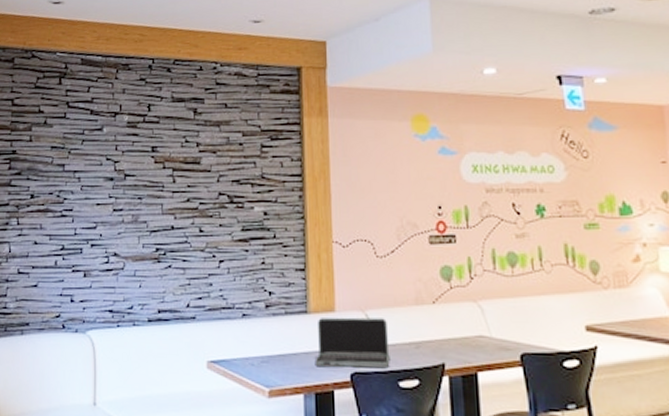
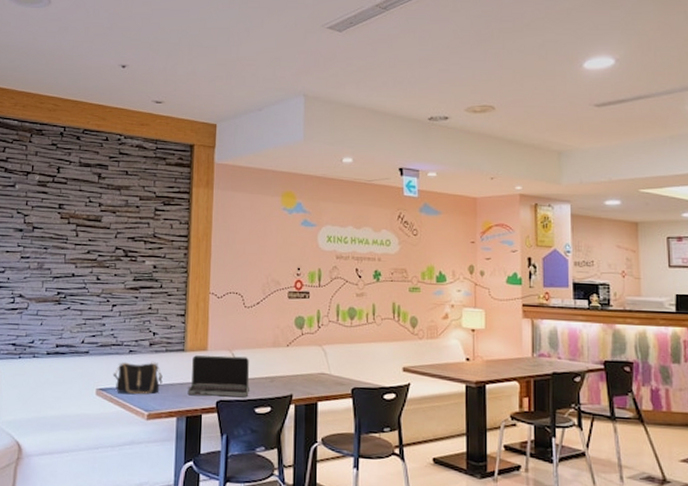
handbag: none [225,326,284,367] -> present [113,361,163,394]

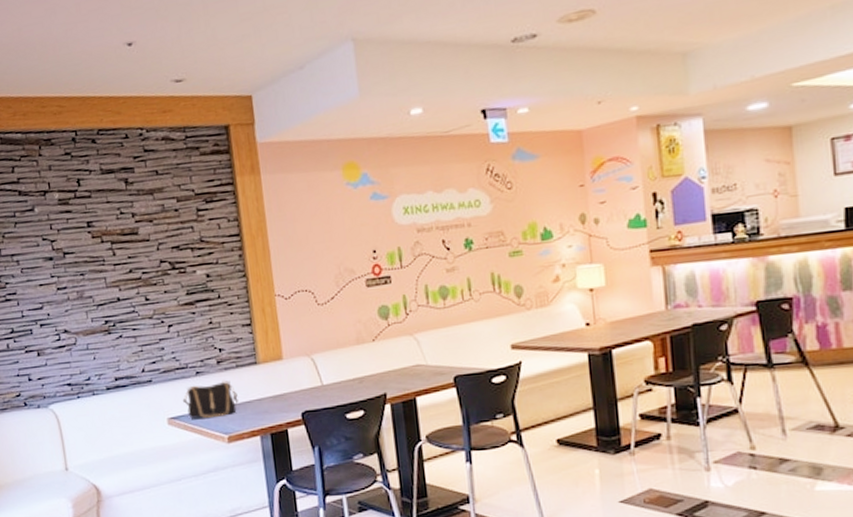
laptop: present [187,355,250,398] -> none [267,360,337,411]

